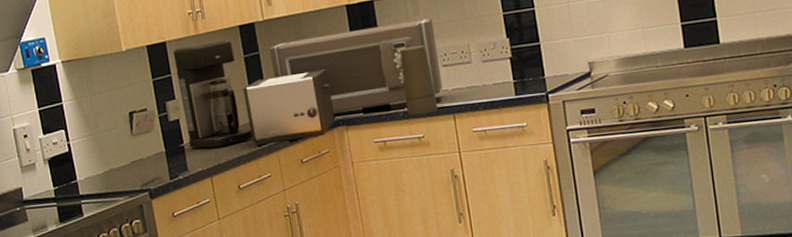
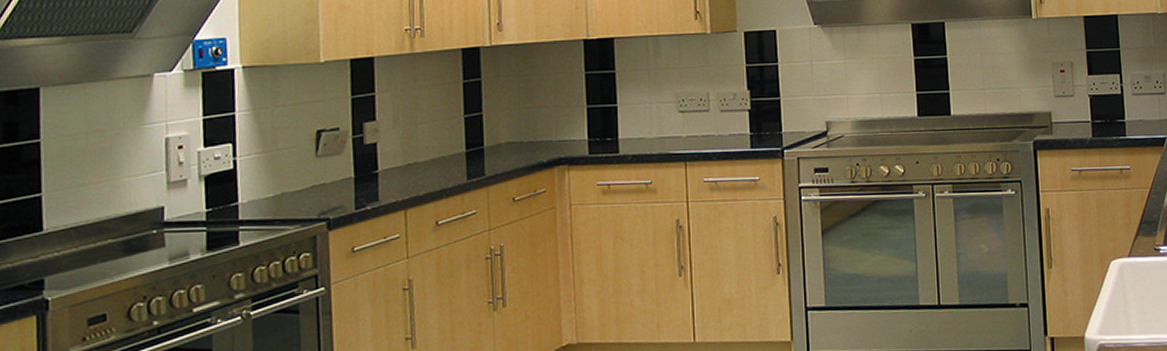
coffee maker: present [173,40,253,148] -> none [380,63,461,178]
toaster: present [243,69,336,146] -> none [457,103,558,179]
microwave: present [269,18,443,113] -> none [493,62,677,150]
canister: present [400,45,439,116] -> none [636,89,670,161]

